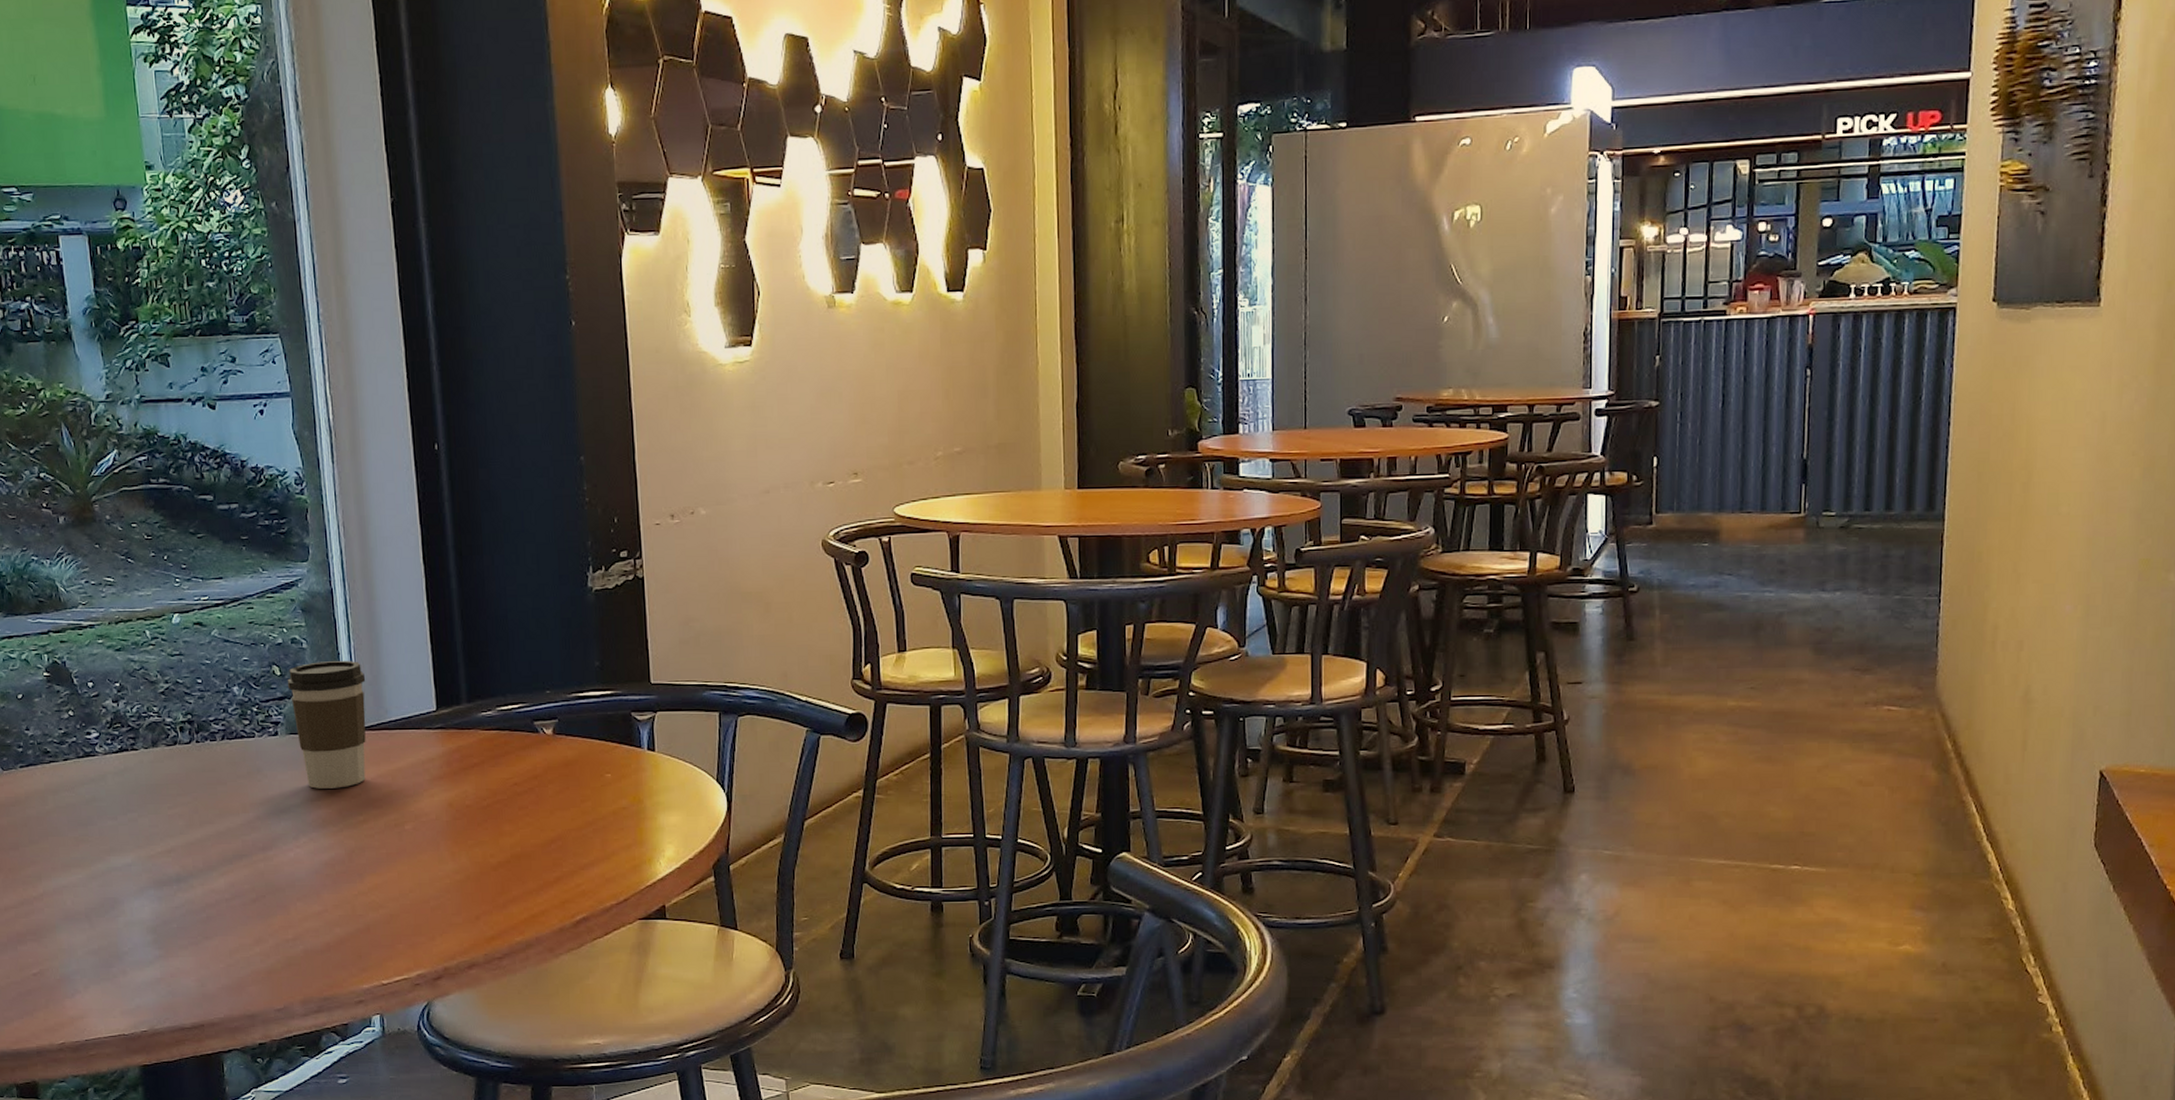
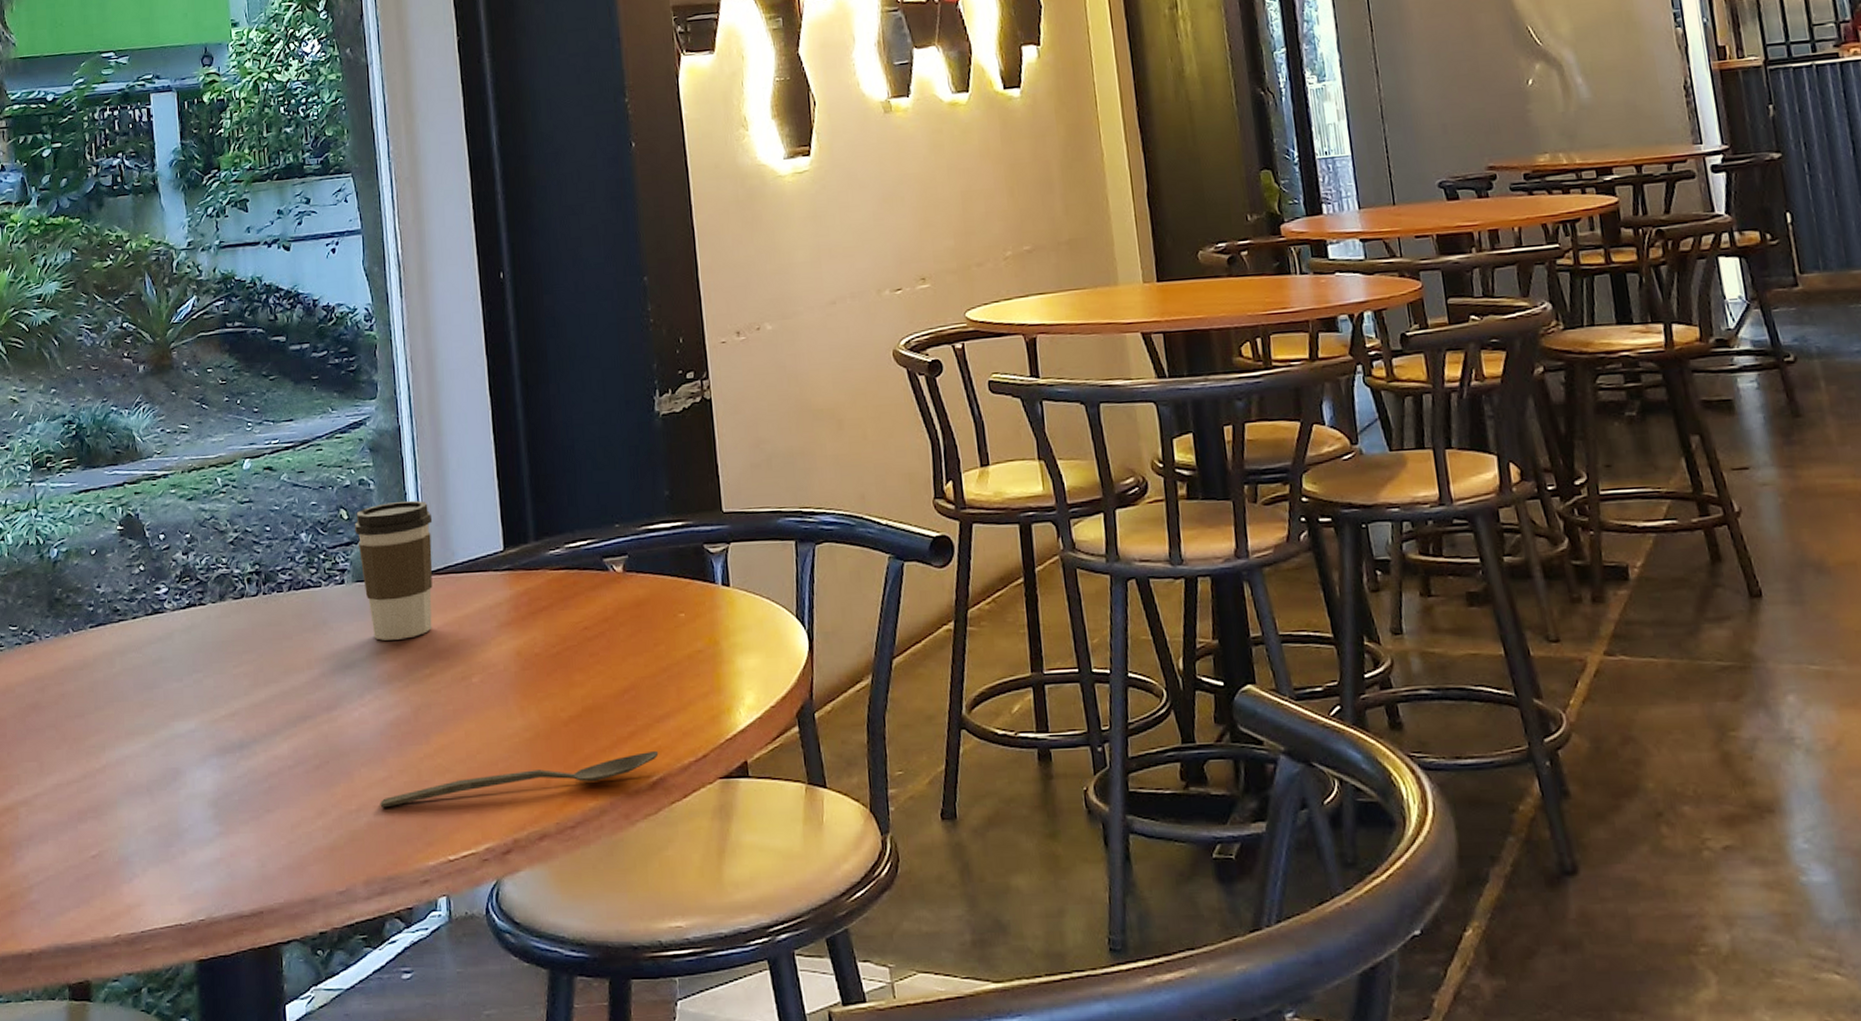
spoon: none [315,894,583,938] -> present [380,750,659,808]

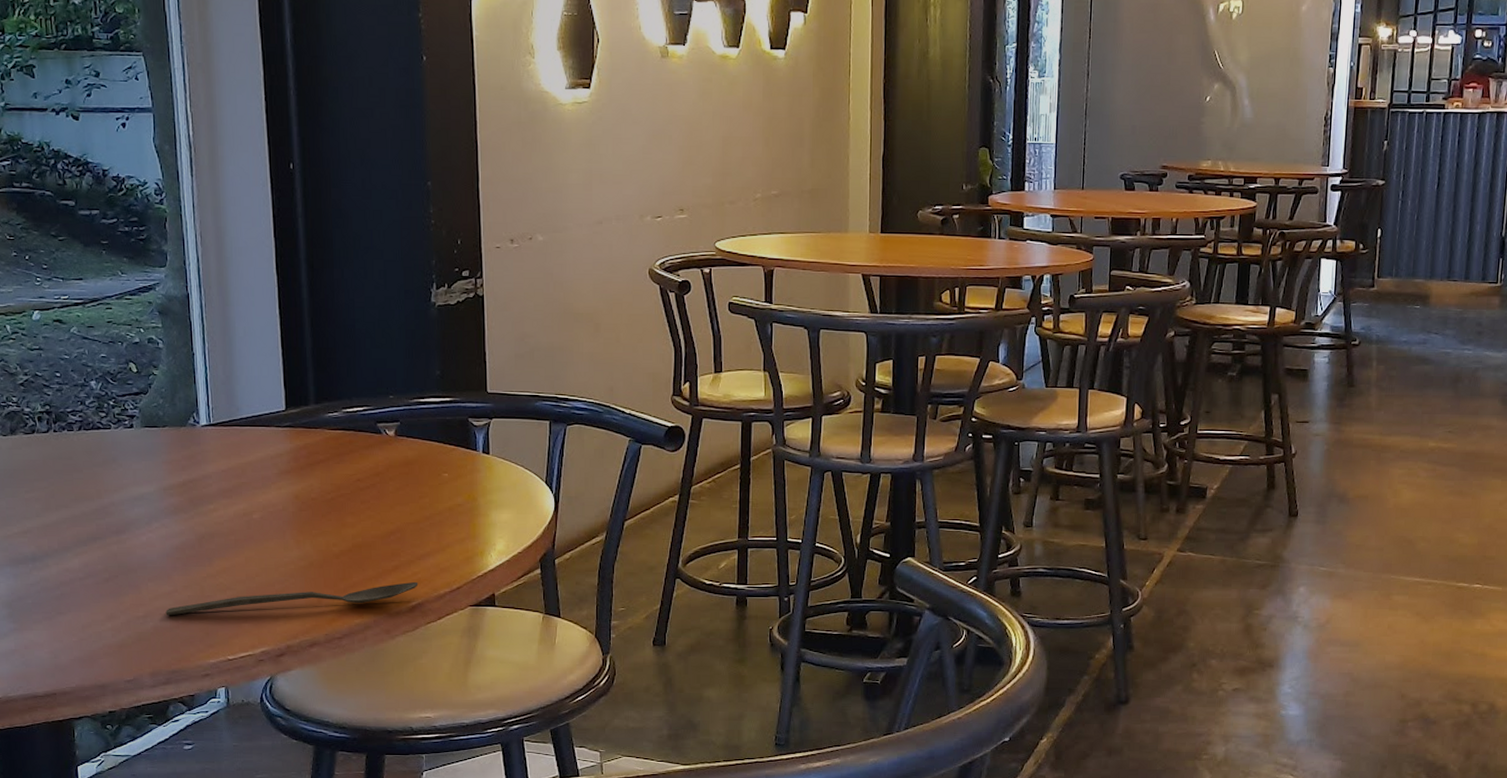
coffee cup: present [354,501,433,641] -> none [143,361,219,479]

